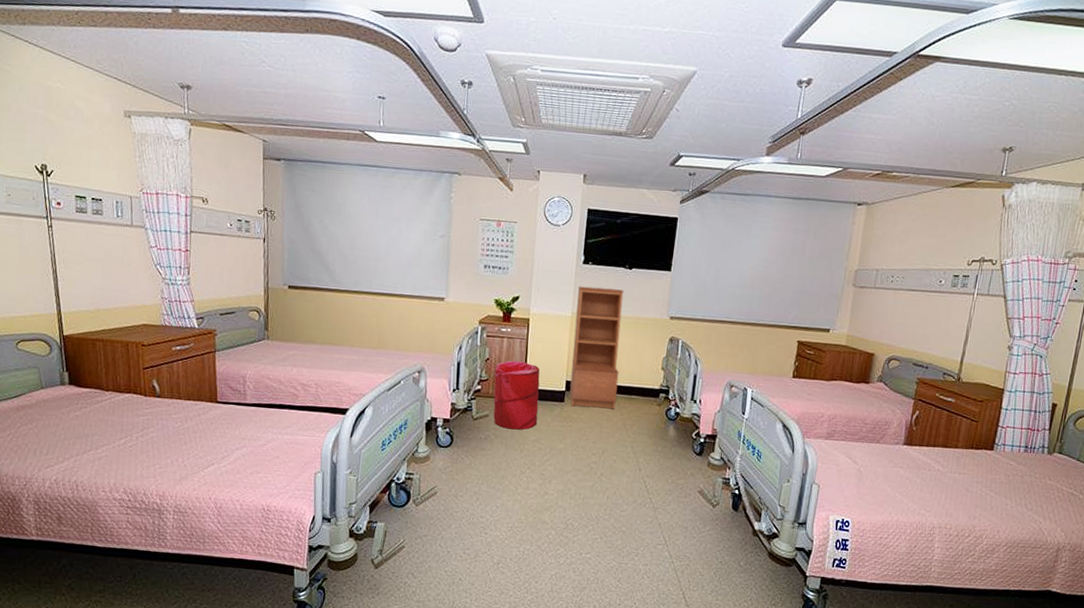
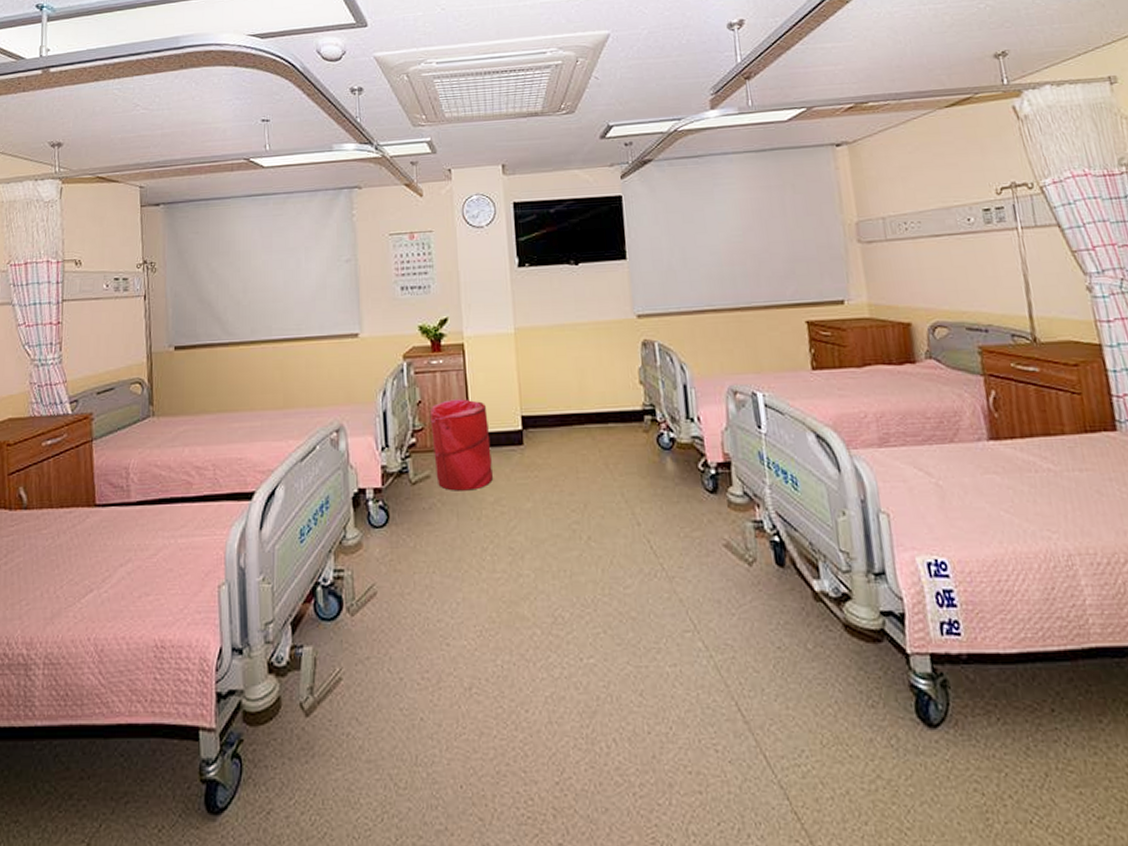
bookshelf: present [569,286,624,410] -> none [516,291,591,449]

